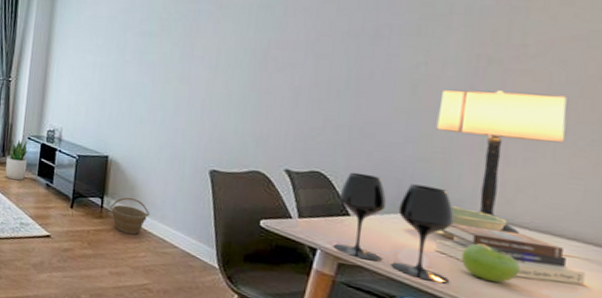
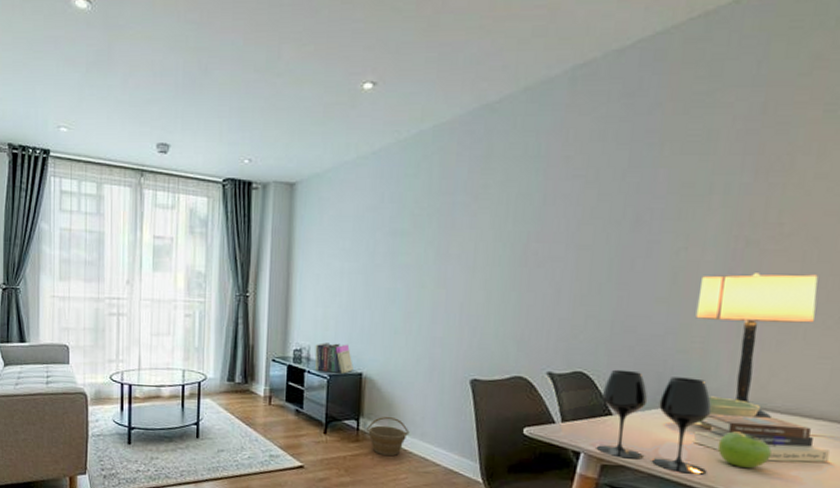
planter: present [5,139,29,181] -> none [249,361,274,409]
books: none [66,126,101,155] -> present [314,343,353,374]

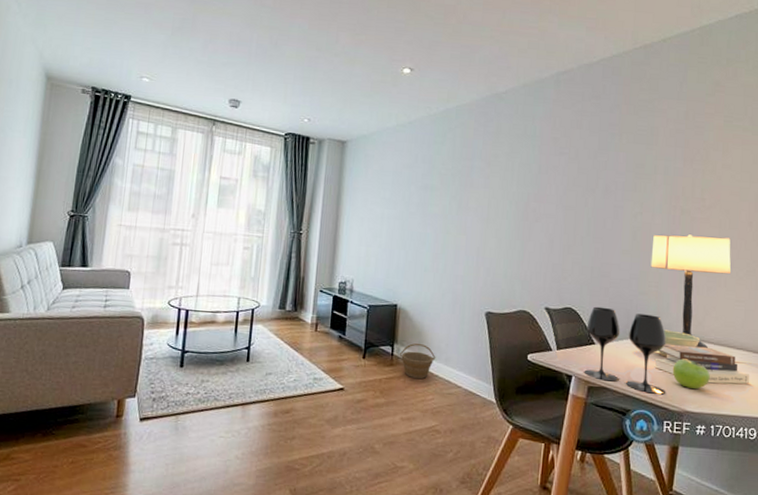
books: present [314,343,353,374] -> none [357,277,390,305]

